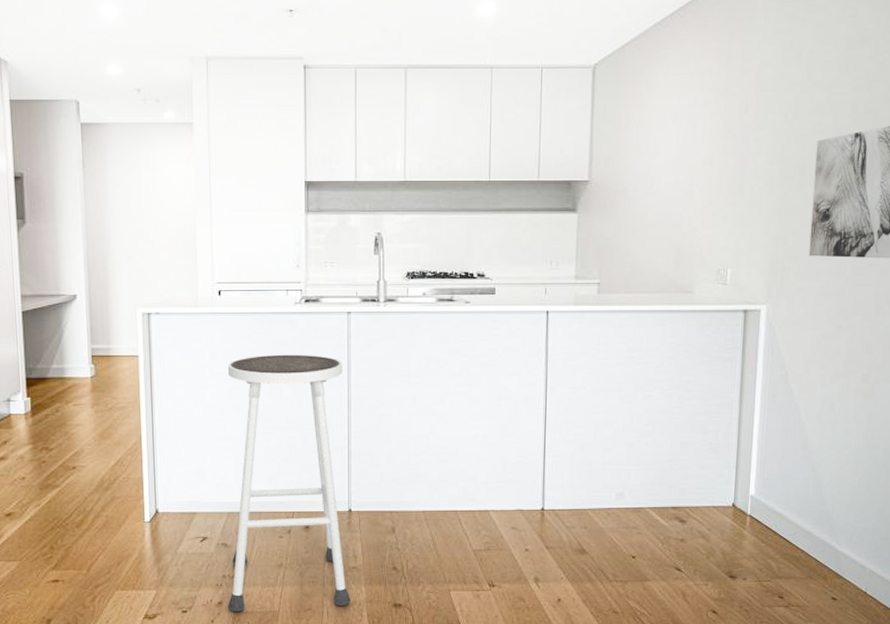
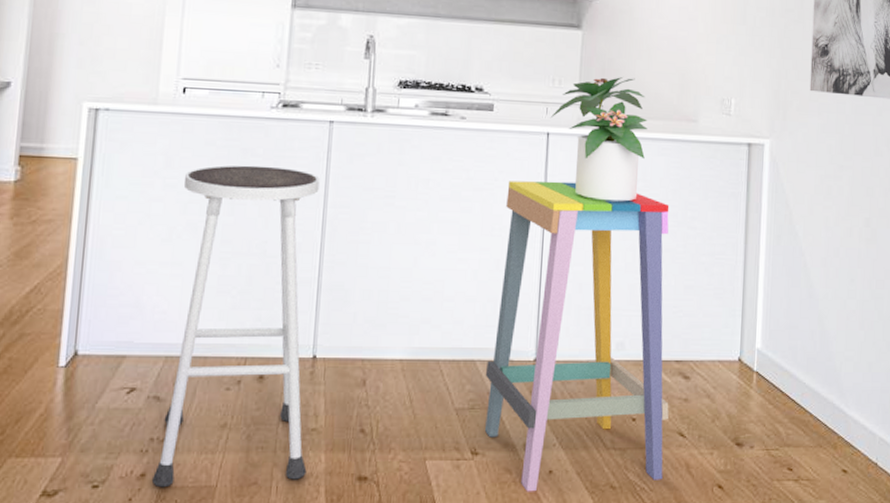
bar stool: none [498,354,666,616] -> present [484,181,670,492]
potted plant: none [550,255,644,371] -> present [551,77,648,203]

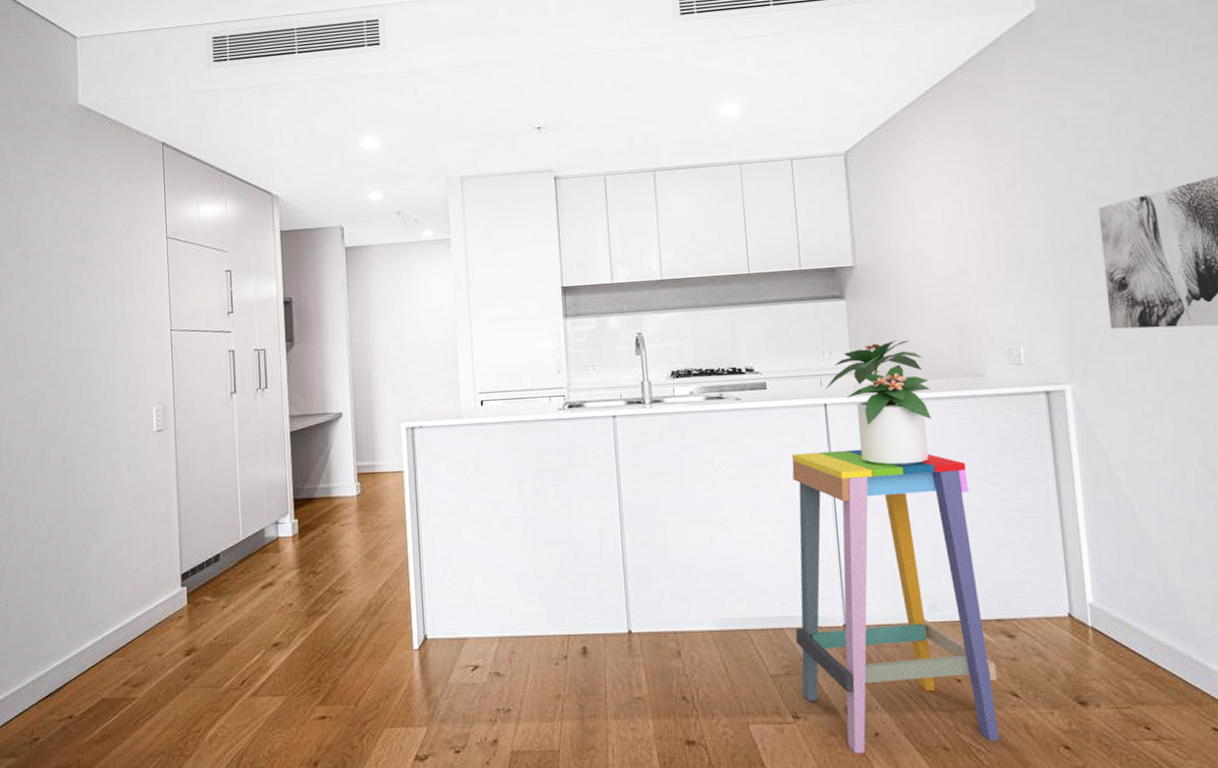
stool: present [151,165,320,488] -> none [493,462,638,753]

